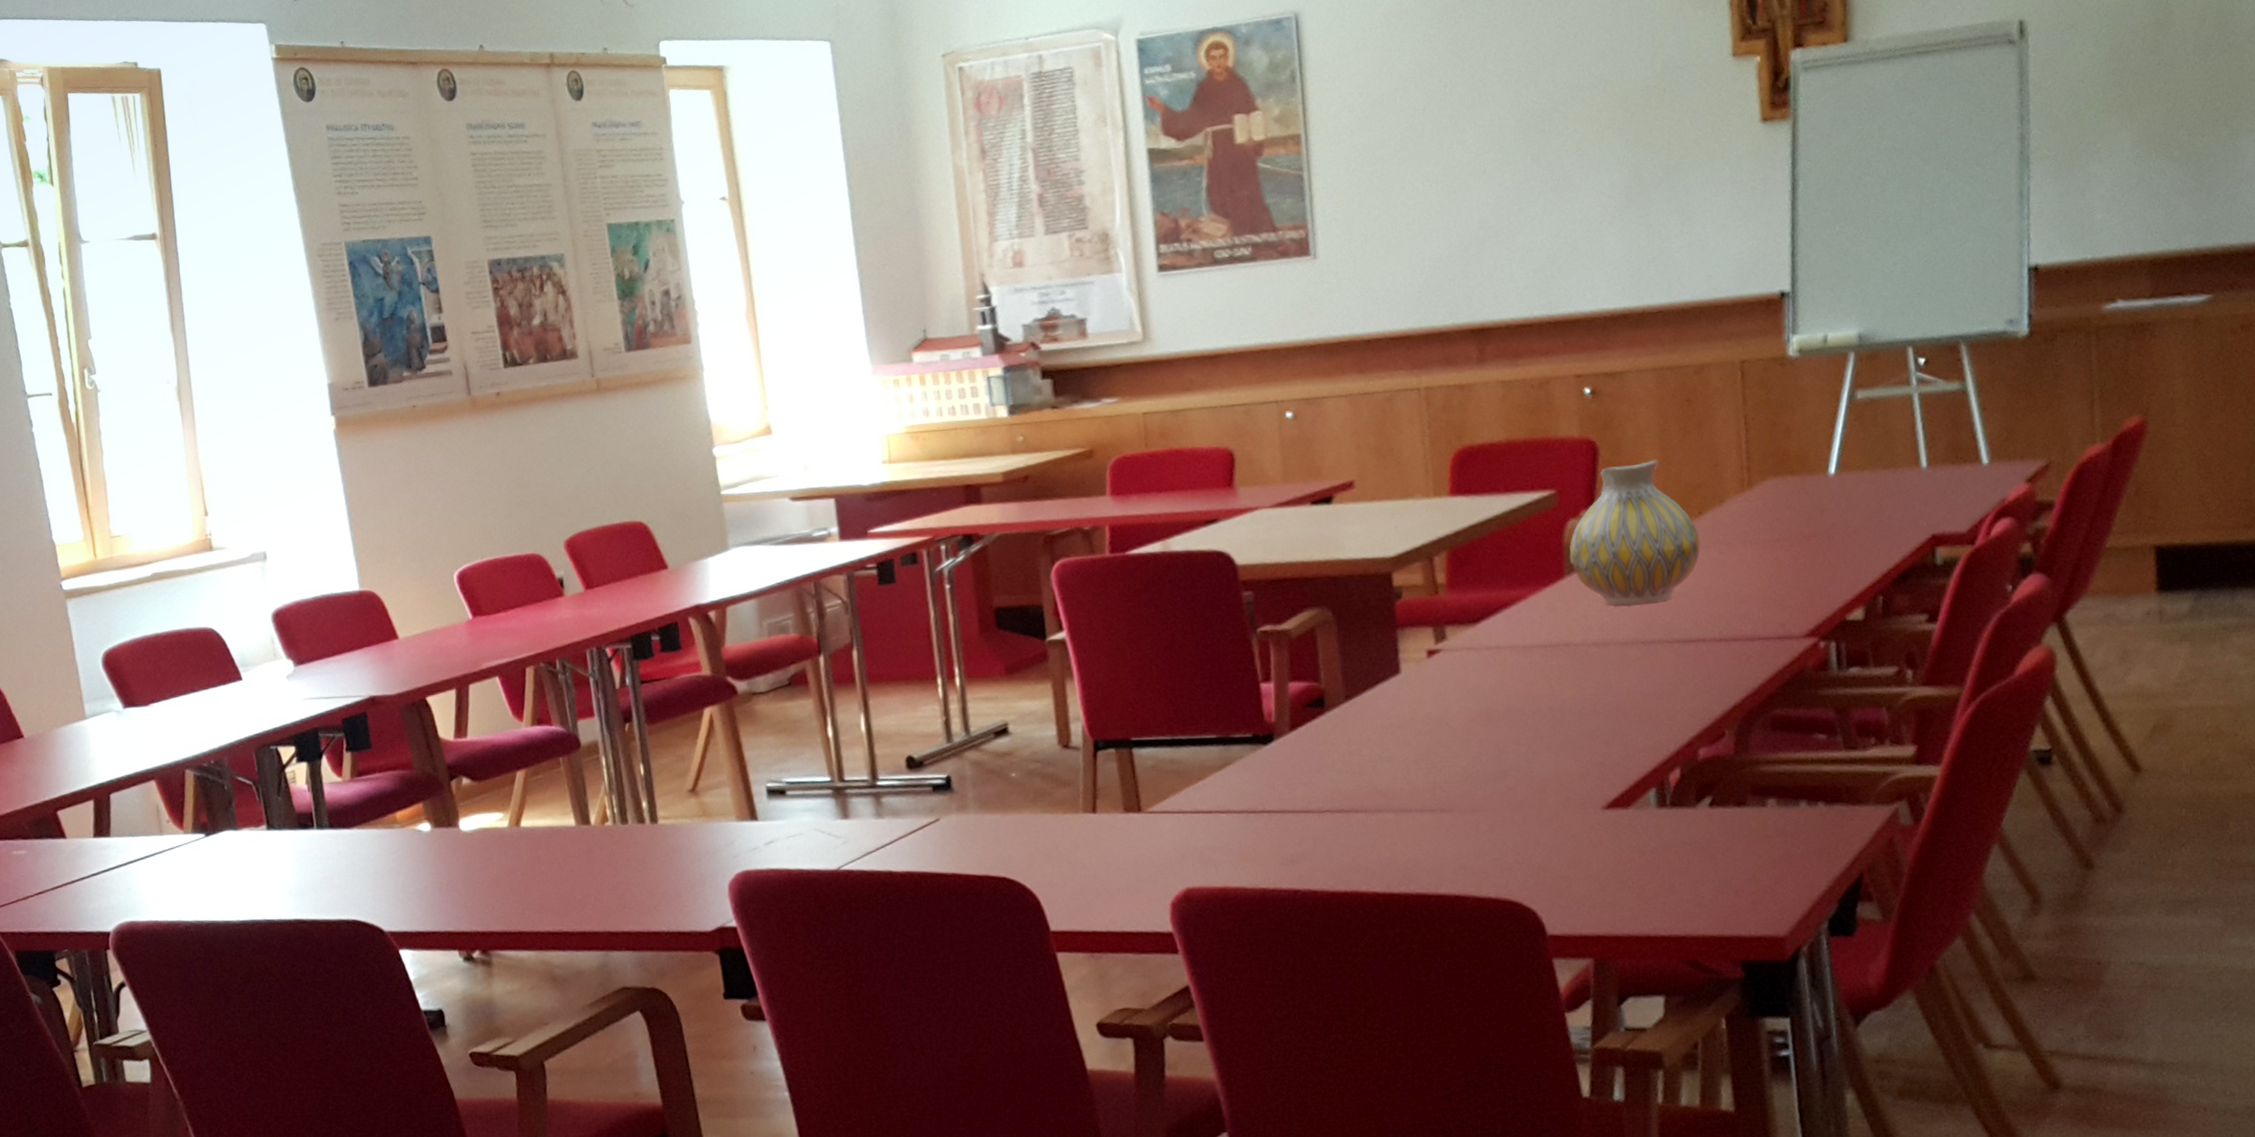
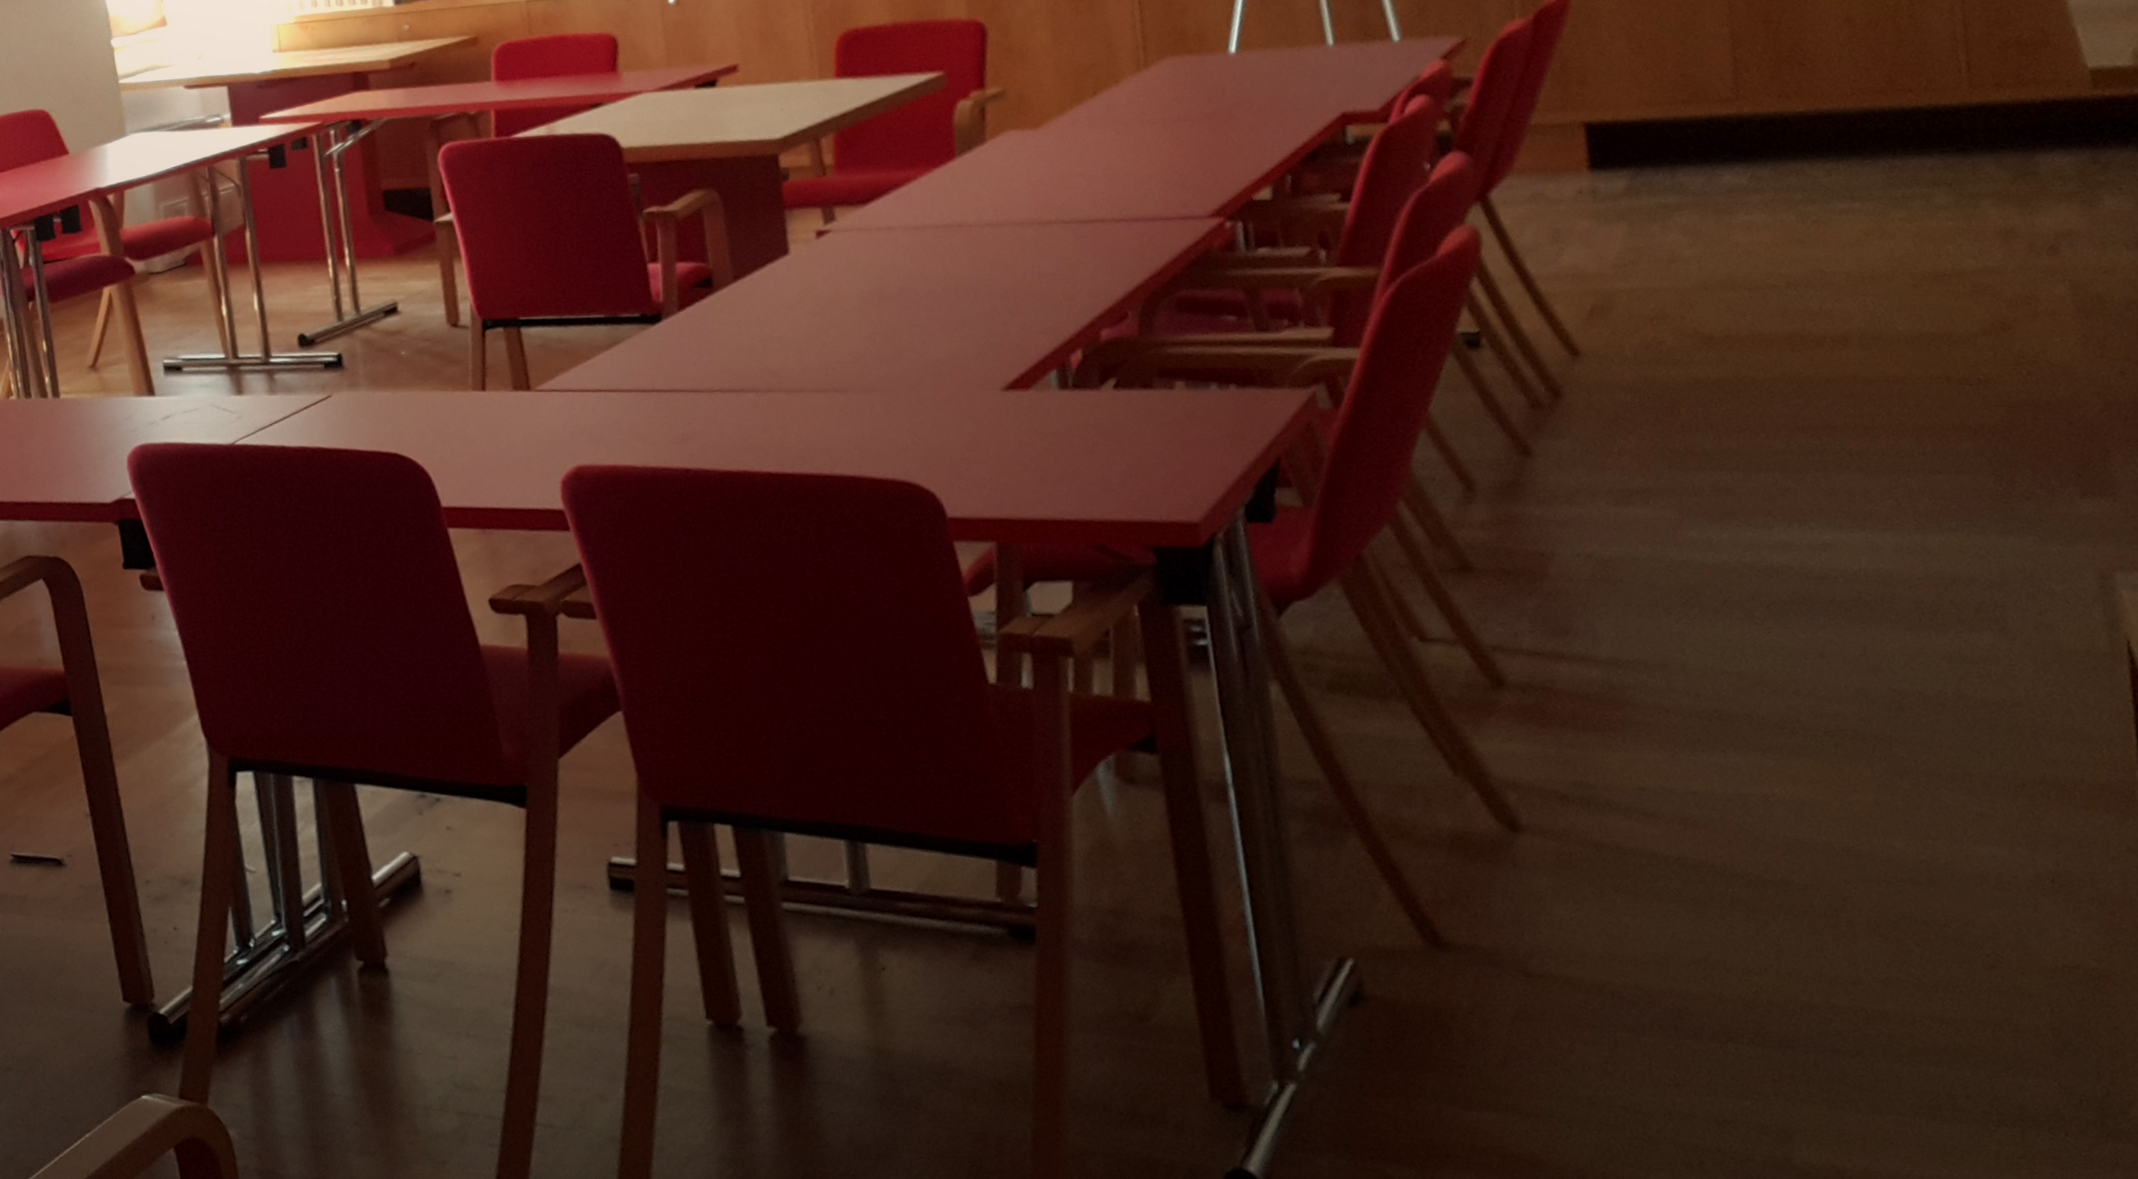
pitcher: present [1569,459,1701,606] -> none [959,40,1097,187]

